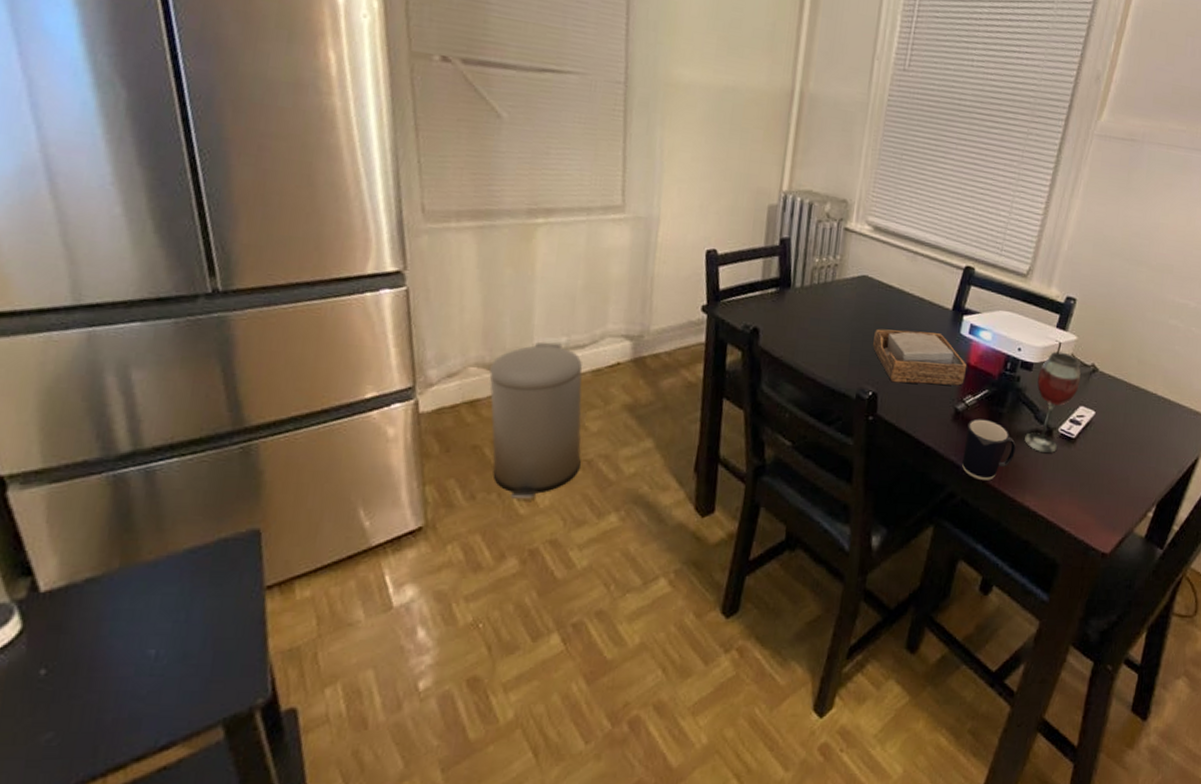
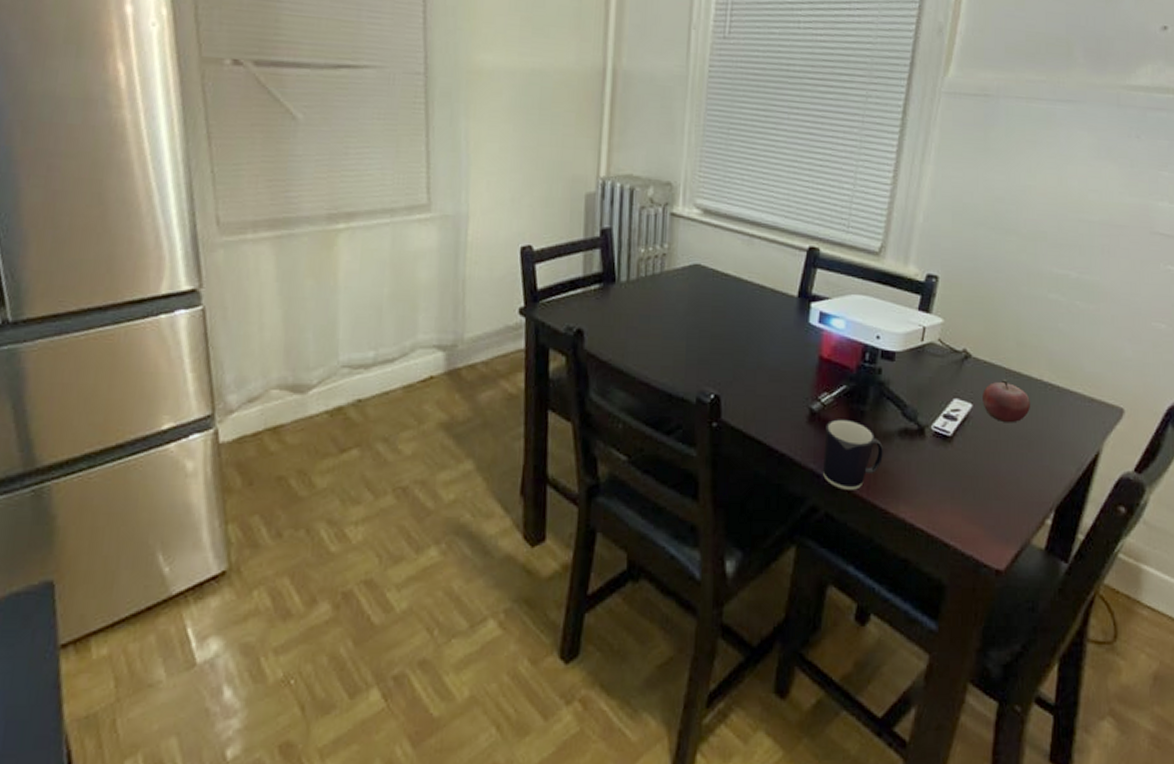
pedal bin: present [489,342,583,500] -> none [293,358,395,536]
napkin holder: present [872,329,967,386] -> none [710,322,820,383]
wineglass: present [1025,351,1081,454] -> none [893,337,951,456]
fruit: none [1104,392,1145,430] -> present [983,380,1030,423]

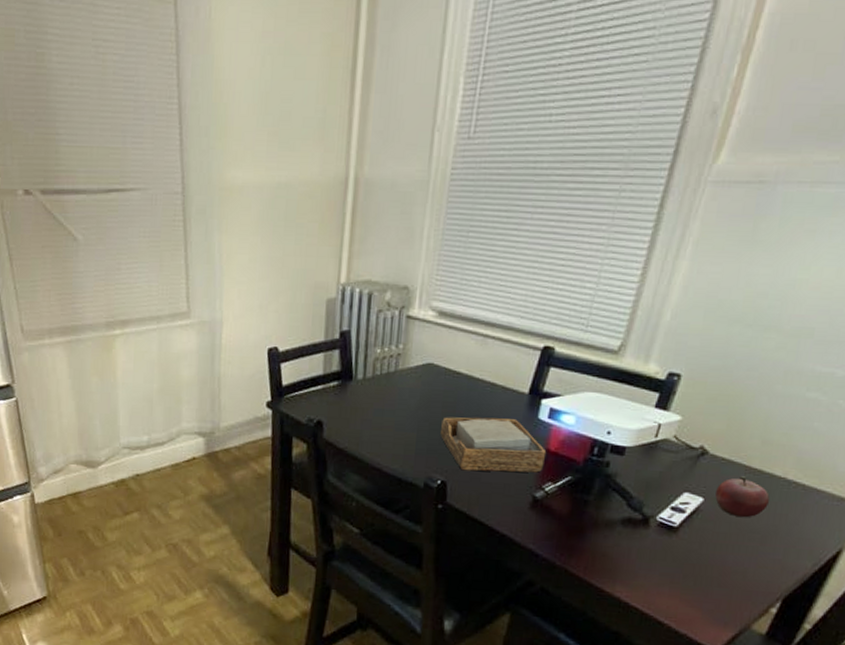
napkin holder: none [710,322,820,383] -> present [439,417,547,473]
mug: present [823,419,883,490] -> none [541,506,604,570]

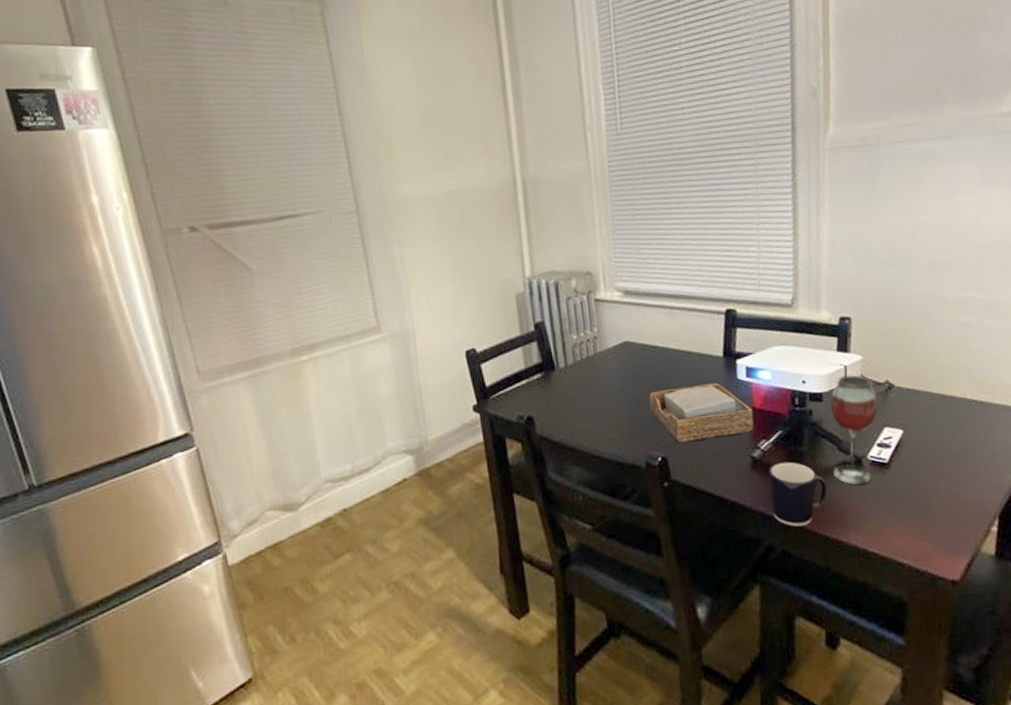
mug: none [541,506,604,570] -> present [769,461,827,527]
wineglass: none [615,433,686,543] -> present [830,375,878,485]
fruit: present [715,476,769,518] -> none [910,403,959,443]

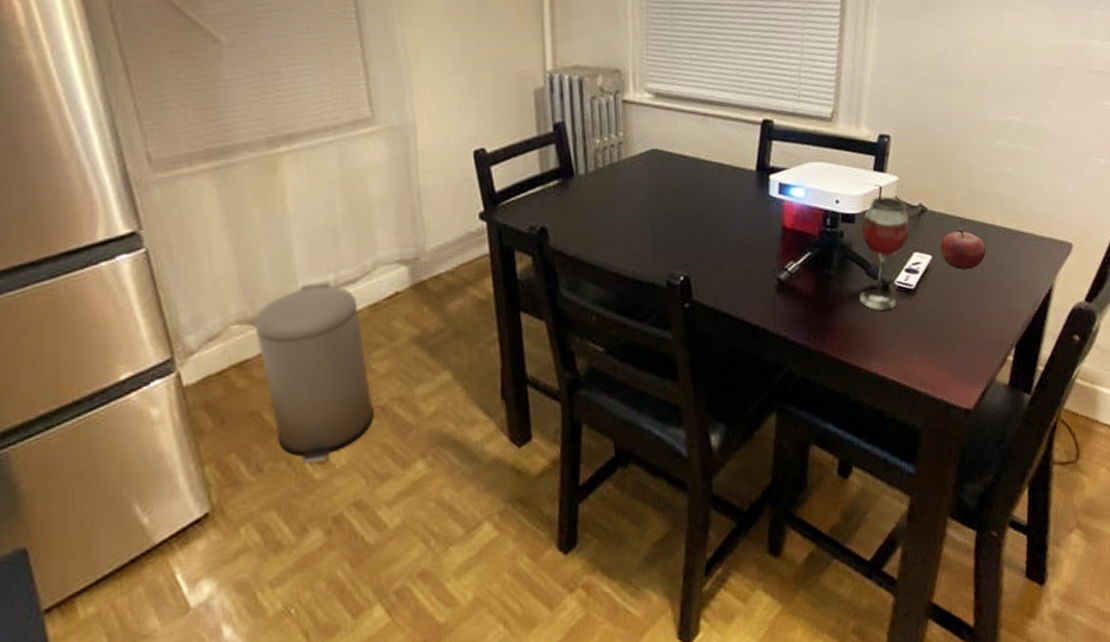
pedal bin: none [285,471,389,636] -> present [254,282,374,465]
napkin holder: present [649,383,754,443] -> none [674,199,784,262]
mug: present [769,461,827,527] -> none [794,284,852,353]
fruit: none [910,403,959,443] -> present [940,228,986,270]

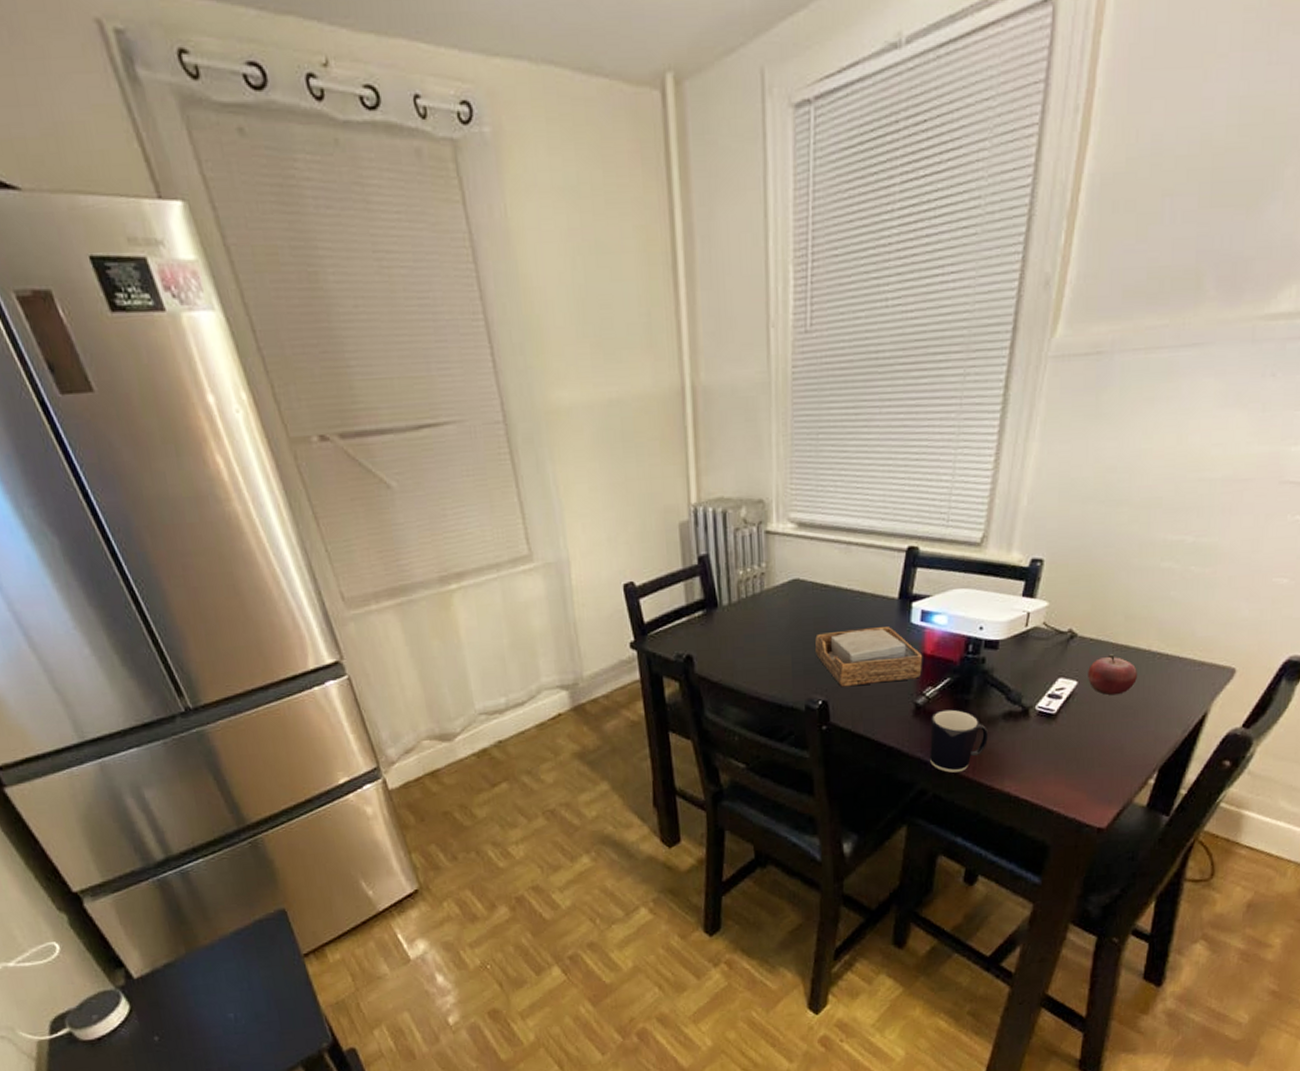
pedal bin: present [254,282,374,465] -> none [441,704,545,856]
napkin holder: none [674,199,784,262] -> present [814,627,923,687]
mug: none [794,284,852,353] -> present [930,709,988,773]
wineglass: present [859,196,910,311] -> none [998,622,1056,735]

